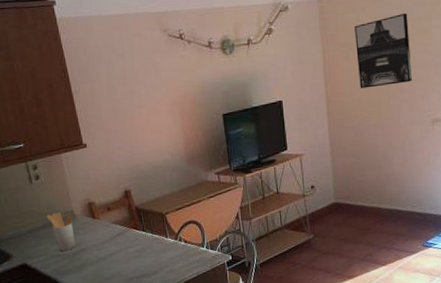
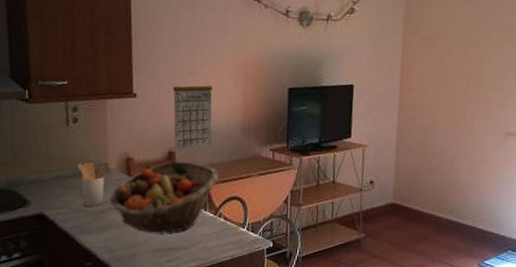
fruit basket: none [80,196,173,265] -> present [109,160,219,233]
calendar: none [118,115,162,189] -> present [173,72,213,151]
wall art: present [354,13,412,89] -> none [436,18,495,89]

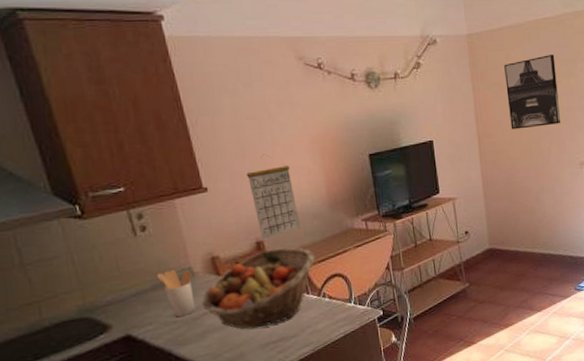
wall art: none [436,18,495,89] -> present [504,55,560,130]

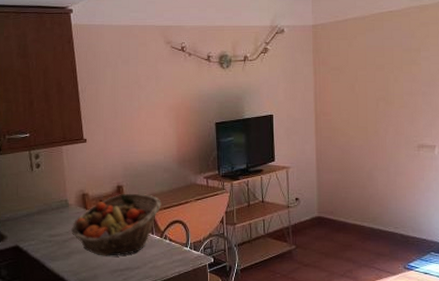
utensil holder: present [156,270,196,317] -> none [42,200,67,237]
calendar: present [246,154,301,239] -> none [116,116,153,184]
wall art: present [504,55,560,130] -> none [346,44,399,110]

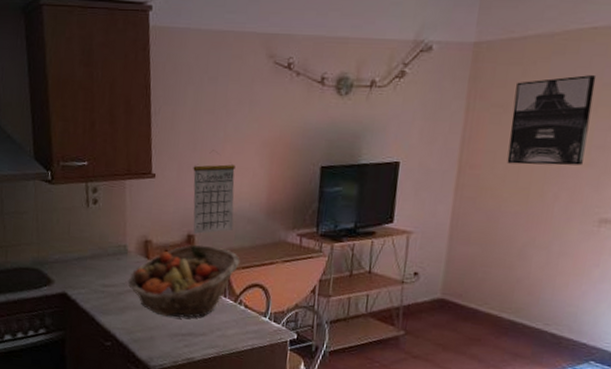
calendar: none [116,116,153,184] -> present [193,150,235,234]
wall art: none [346,44,399,110] -> present [506,75,597,166]

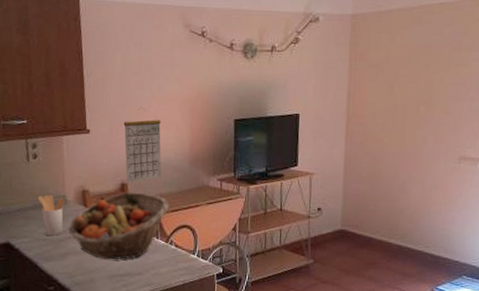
utensil holder: none [97,244,125,288] -> present [38,195,65,236]
wall art: present [506,75,597,166] -> none [384,41,447,114]

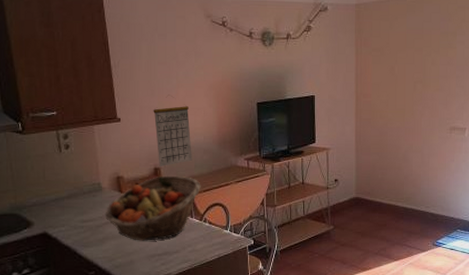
utensil holder: present [38,195,65,236] -> none [73,183,100,222]

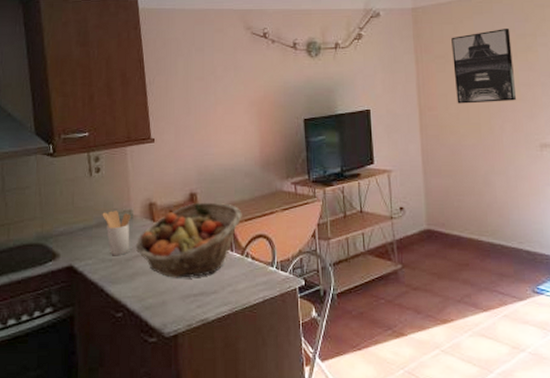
utensil holder: none [73,183,100,222] -> present [102,211,131,255]
calendar: present [153,94,192,166] -> none [189,112,232,192]
wall art: none [387,27,436,92] -> present [451,29,516,104]

